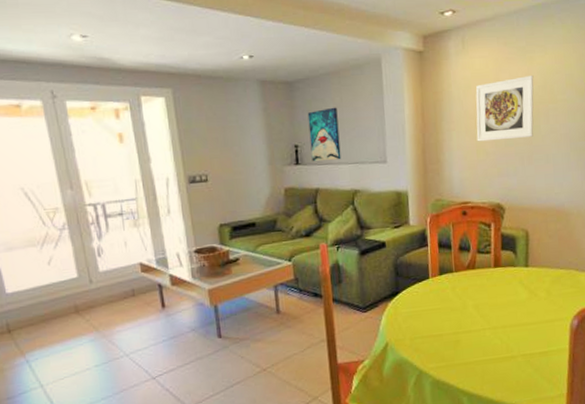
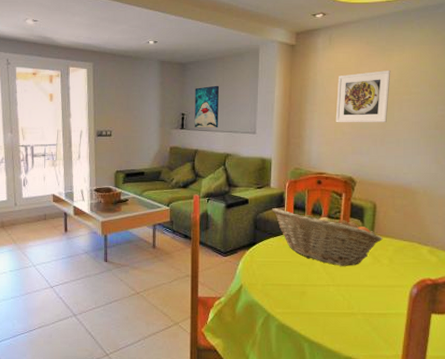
fruit basket: none [413,246,538,306] -> present [271,207,383,266]

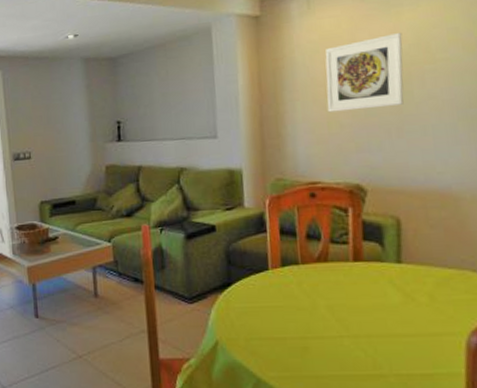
wall art: present [194,85,219,128] -> none [131,80,166,138]
fruit basket: present [271,207,383,266] -> none [248,233,416,309]

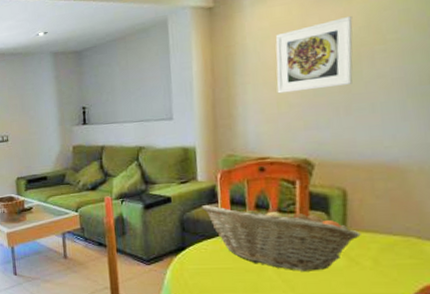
fruit basket: none [248,233,416,309] -> present [201,204,361,271]

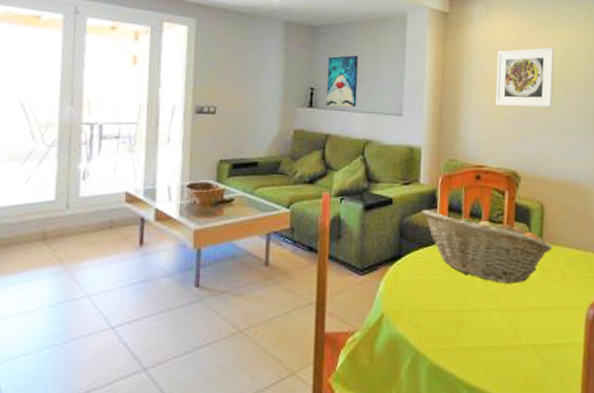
wall art: none [94,70,126,122] -> present [326,55,358,108]

